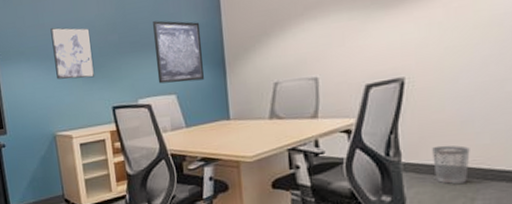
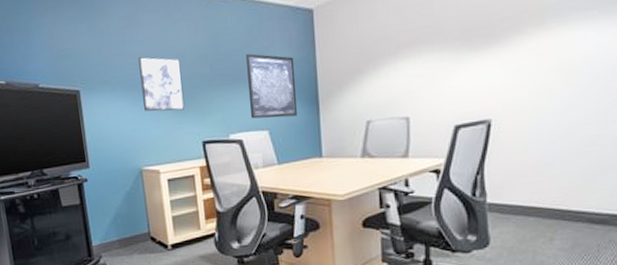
wastebasket: present [432,145,470,184] -> none [516,186,550,224]

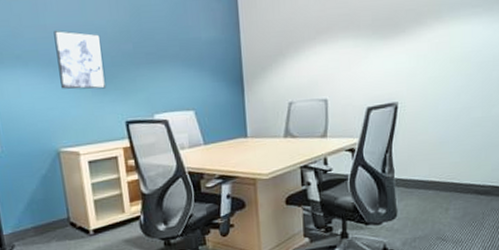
wall art: present [246,53,297,119] -> none [171,32,222,99]

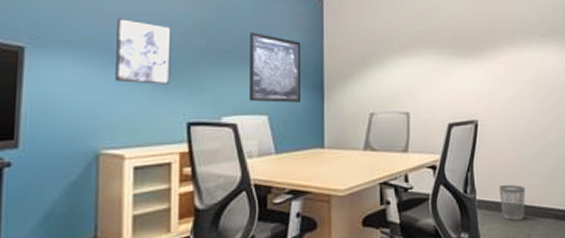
wall art: none [171,32,222,99] -> present [248,33,302,103]
wastebasket: none [418,163,446,197] -> present [499,184,526,221]

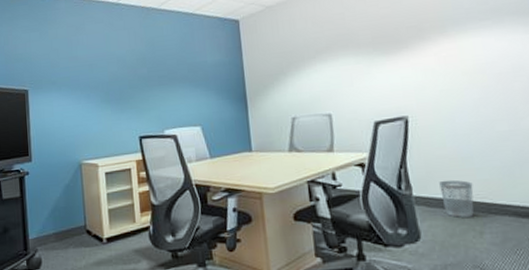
wall art: present [115,19,171,85] -> none [83,60,124,109]
wall art: present [248,33,302,103] -> none [180,57,227,116]

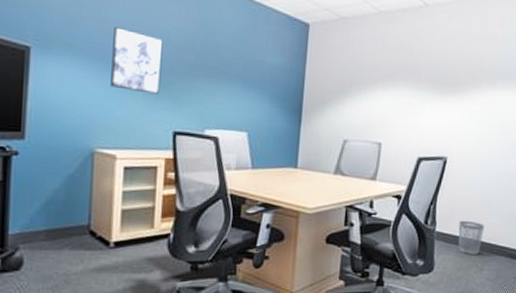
wall art: none [83,60,124,109] -> present [111,27,163,94]

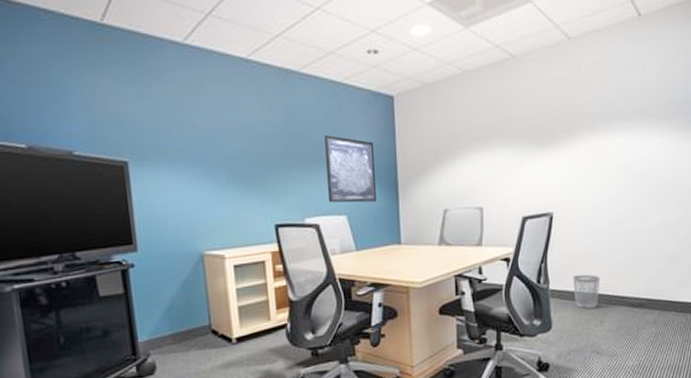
wall art: present [111,27,163,94] -> none [202,129,256,191]
wall art: none [230,51,284,123] -> present [325,135,376,203]

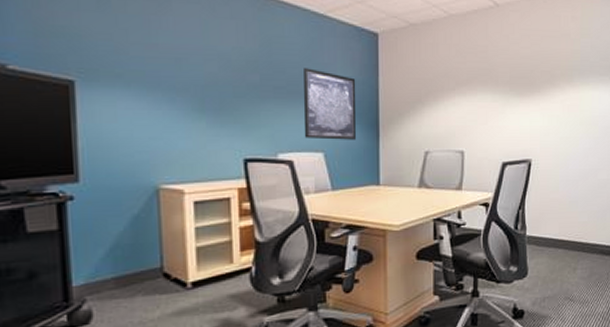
wastebasket: present [573,274,600,309] -> none [549,221,574,255]

